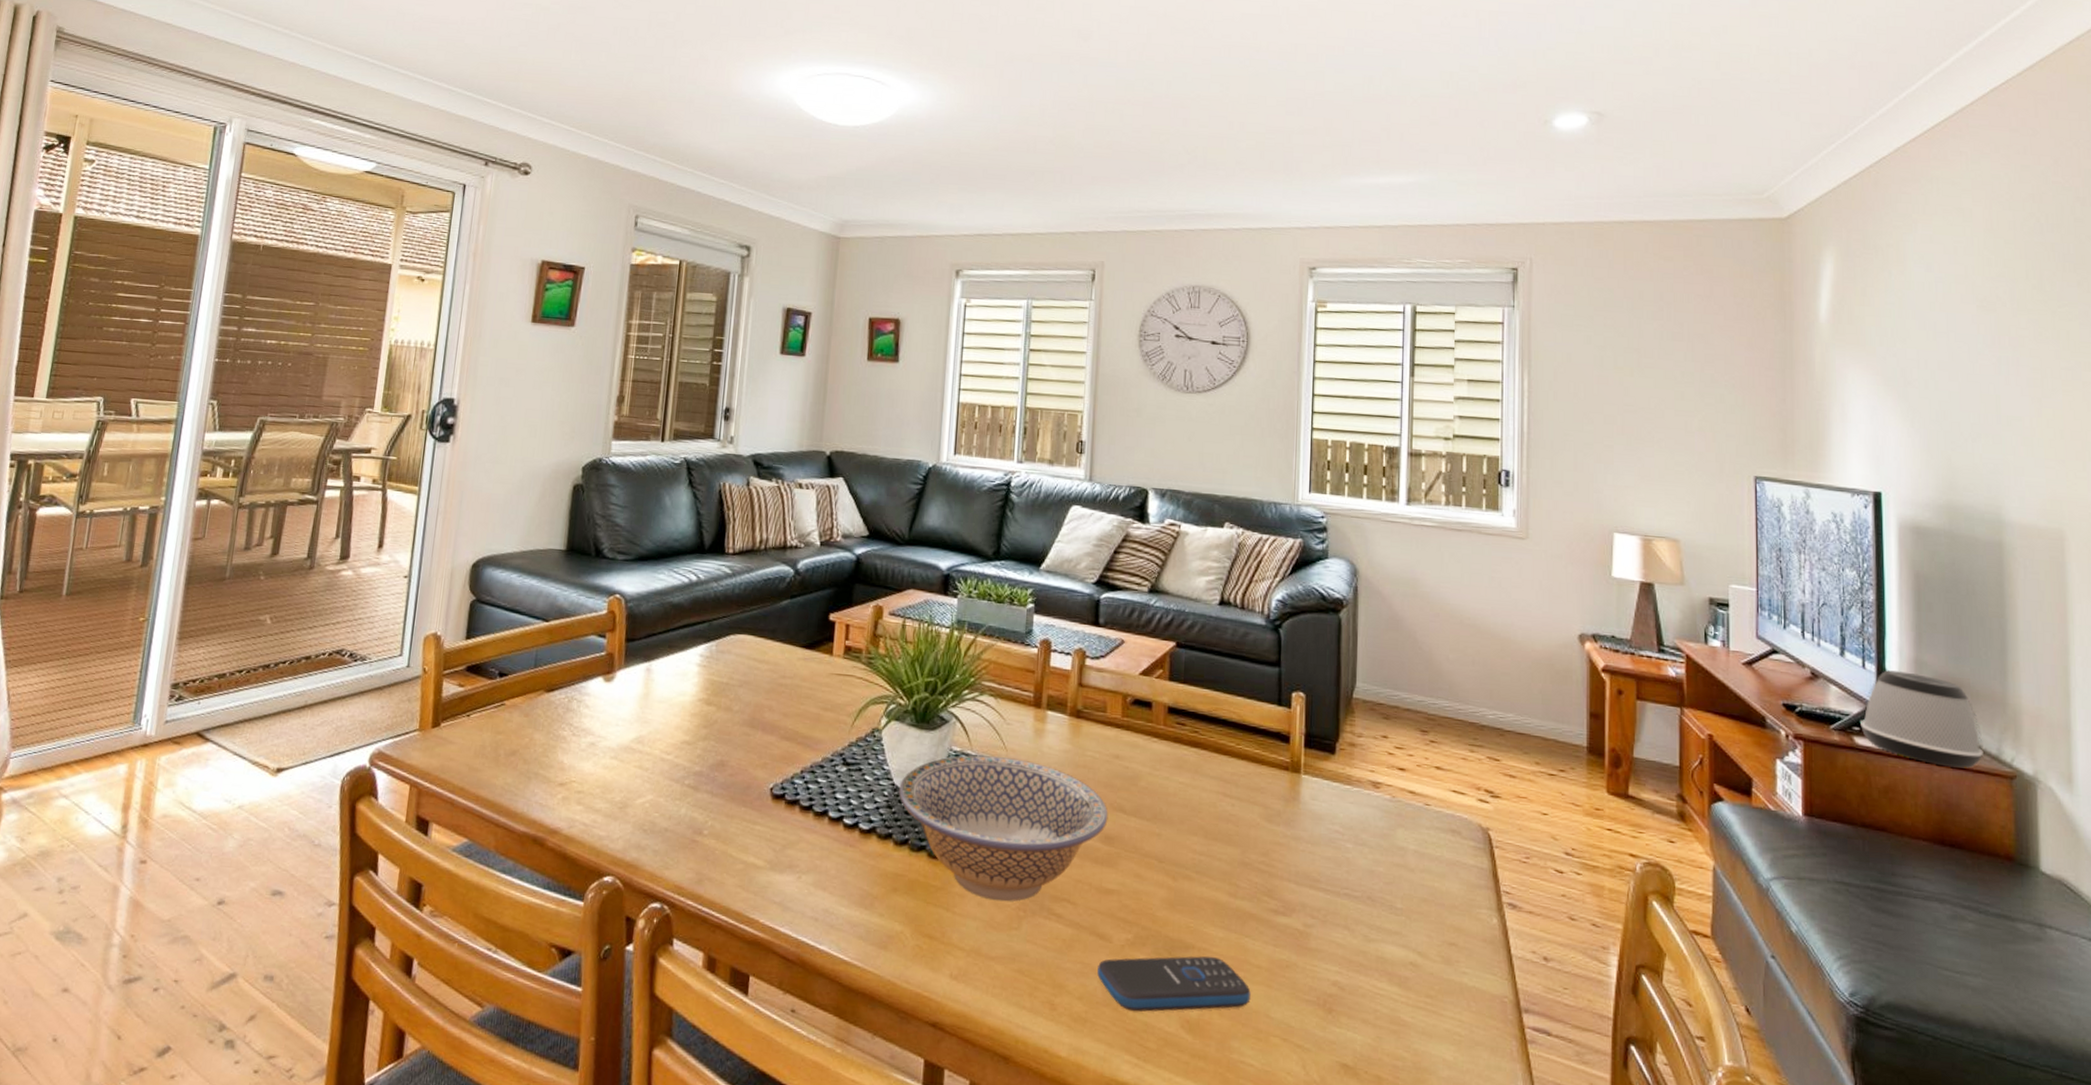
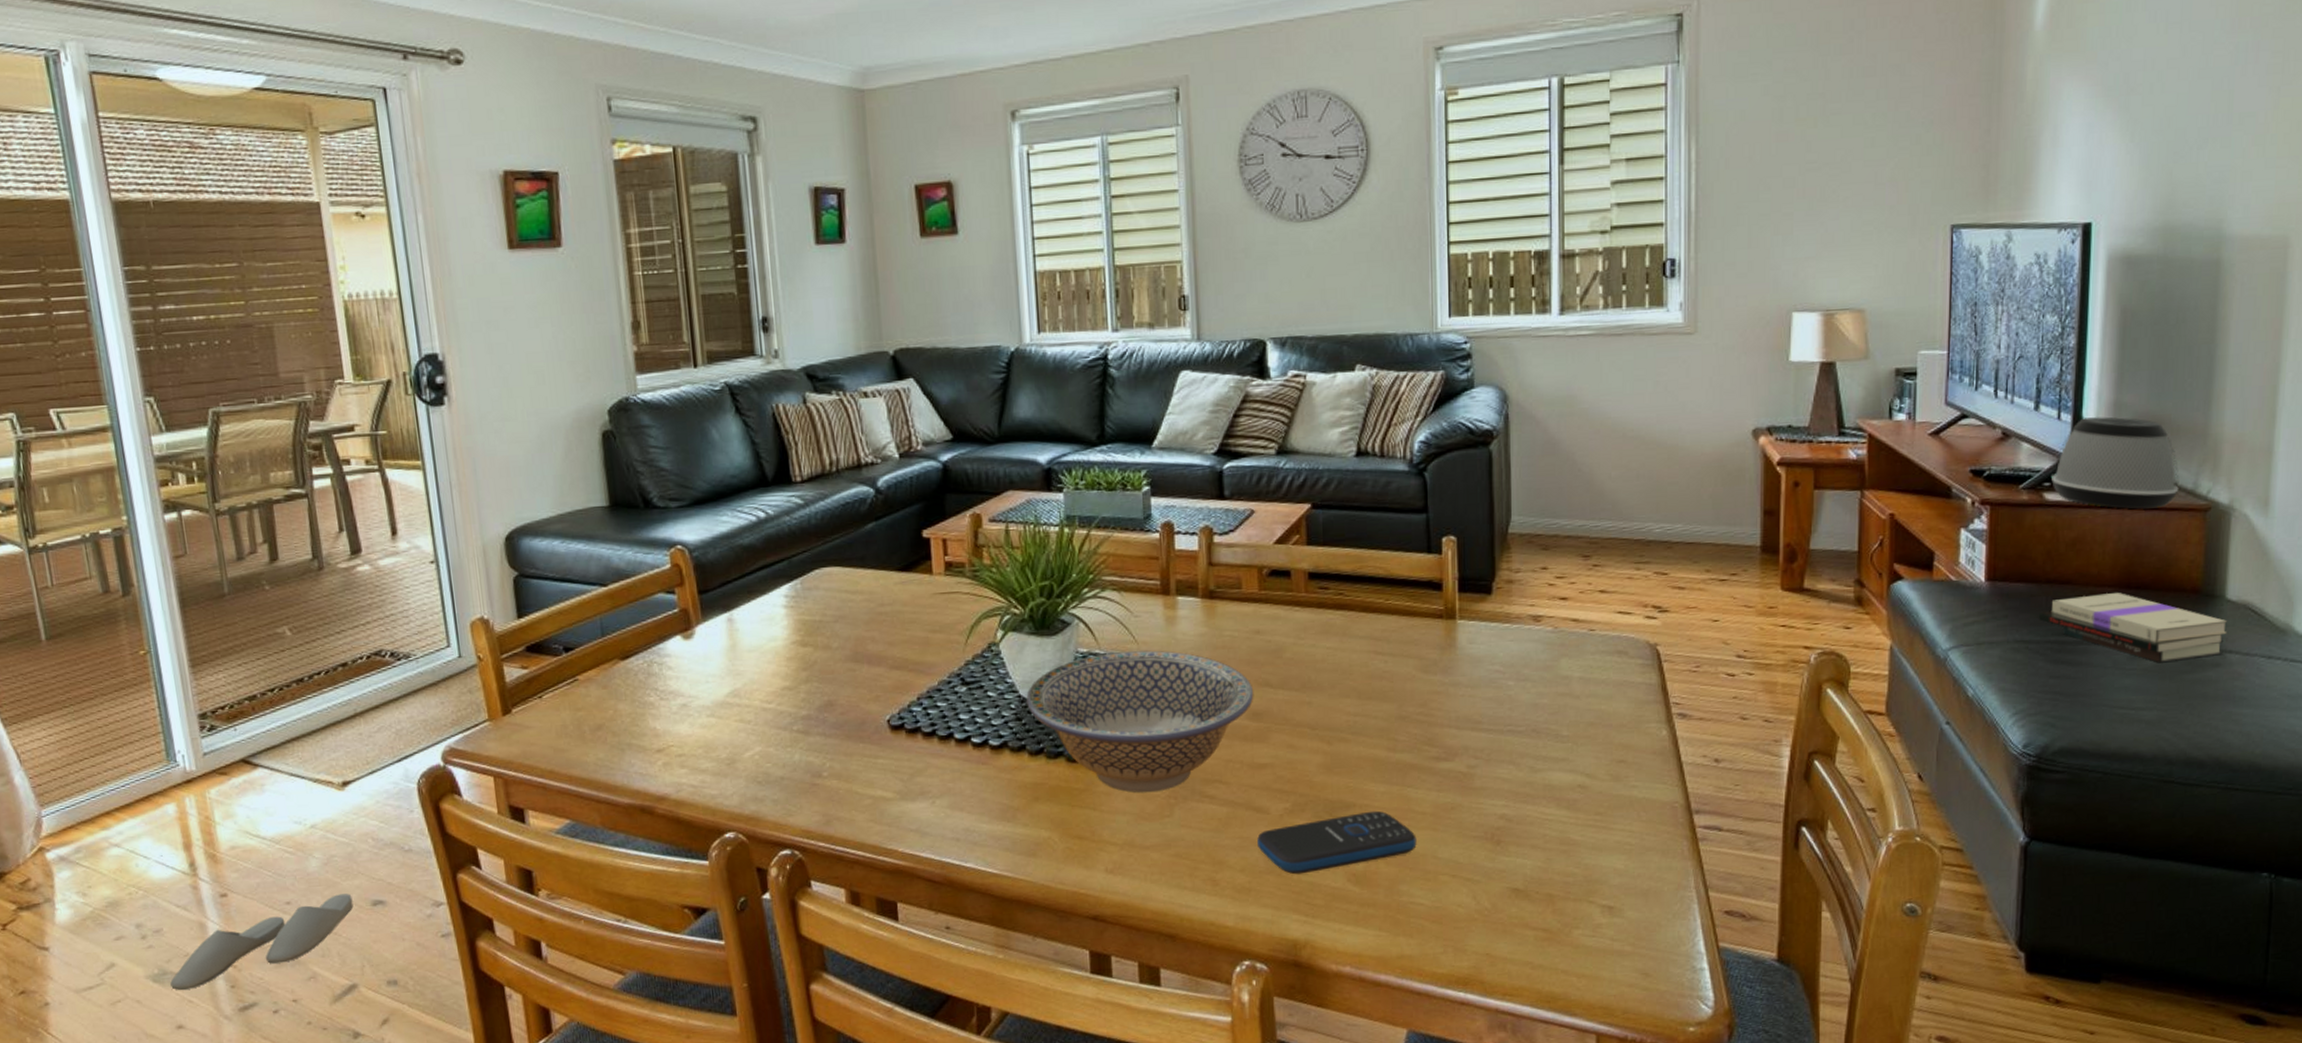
slippers: none [70,878,256,952] -> present [170,894,353,990]
books: none [1856,845,2045,929] -> present [2038,593,2228,663]

